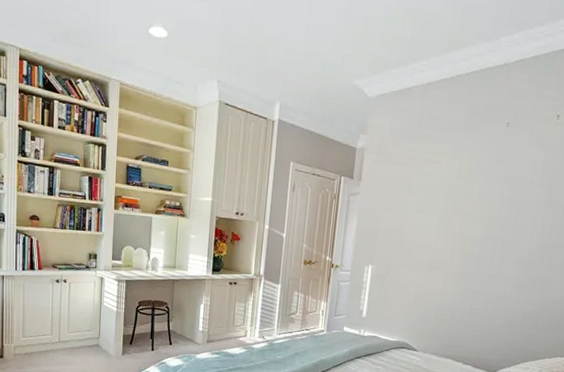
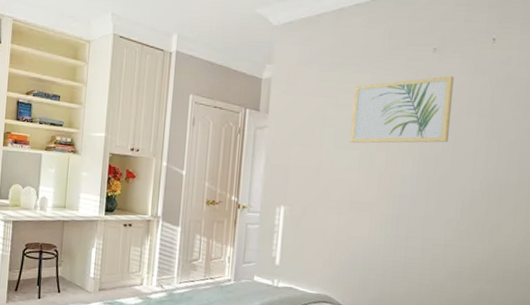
wall art: none [431,149,522,209] -> present [350,76,454,144]

